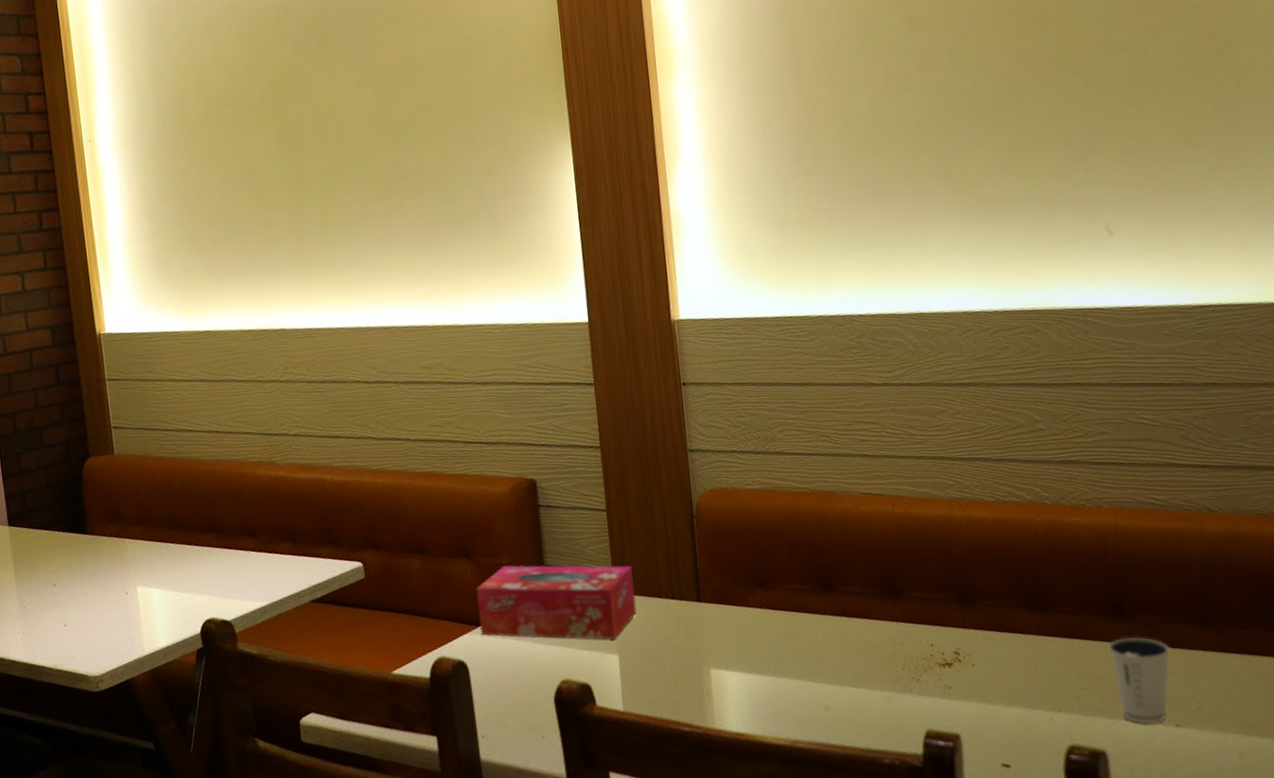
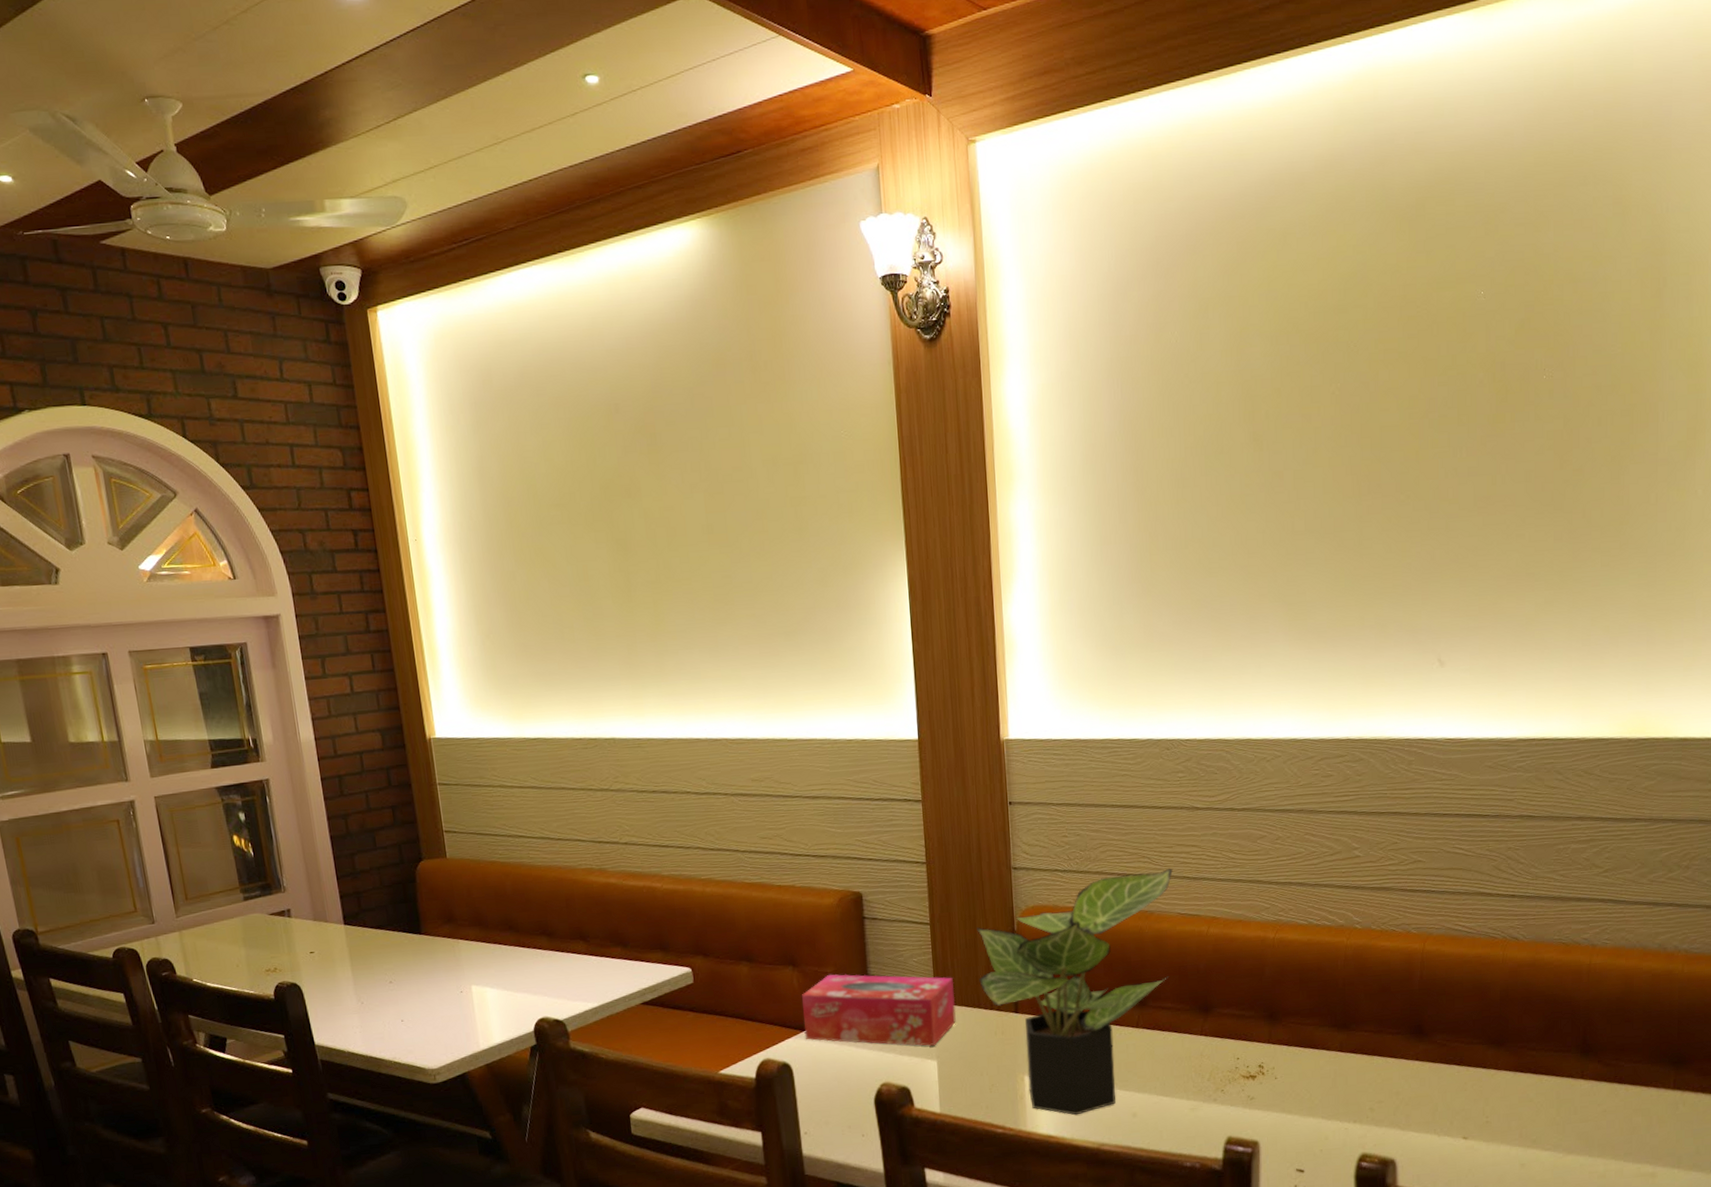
potted plant: none [654,446,854,711] -> present [977,868,1173,1115]
dixie cup: present [1108,636,1171,724] -> none [1405,1055,1464,1136]

